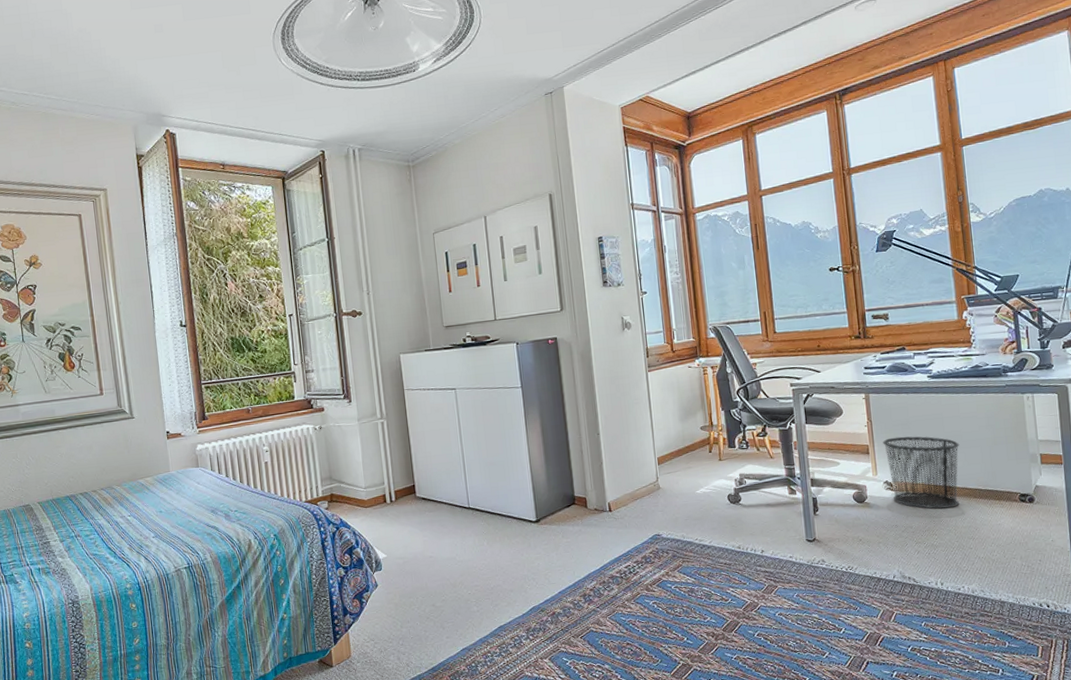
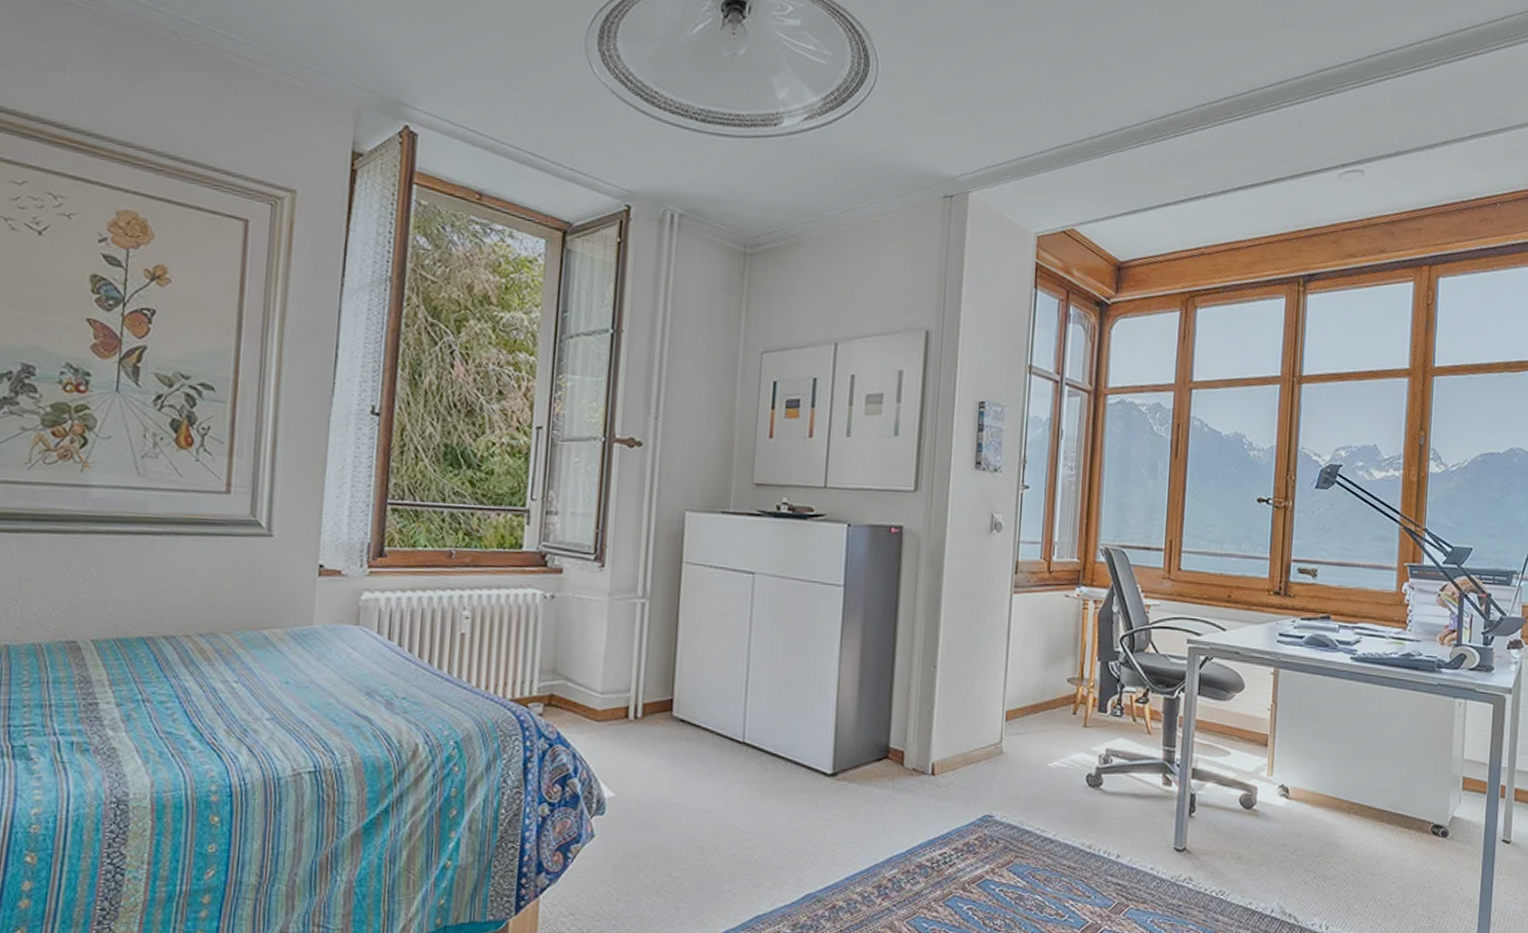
waste bin: present [883,436,960,510] -> none [1285,729,1375,831]

